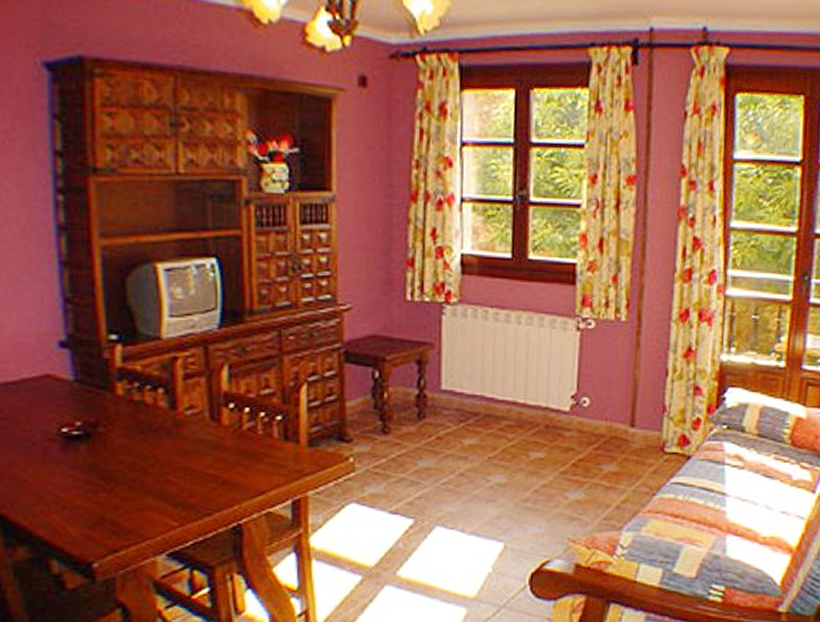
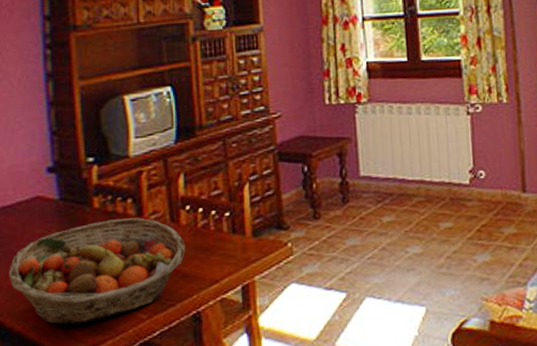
fruit basket: none [12,411,228,525] -> present [9,218,186,325]

